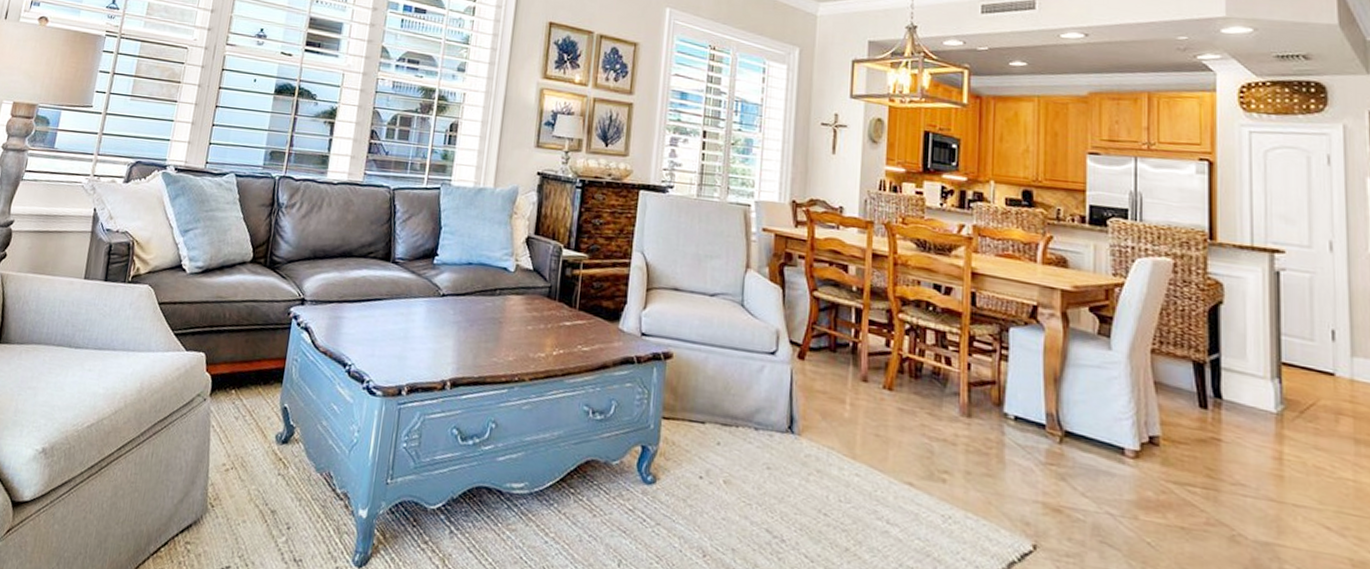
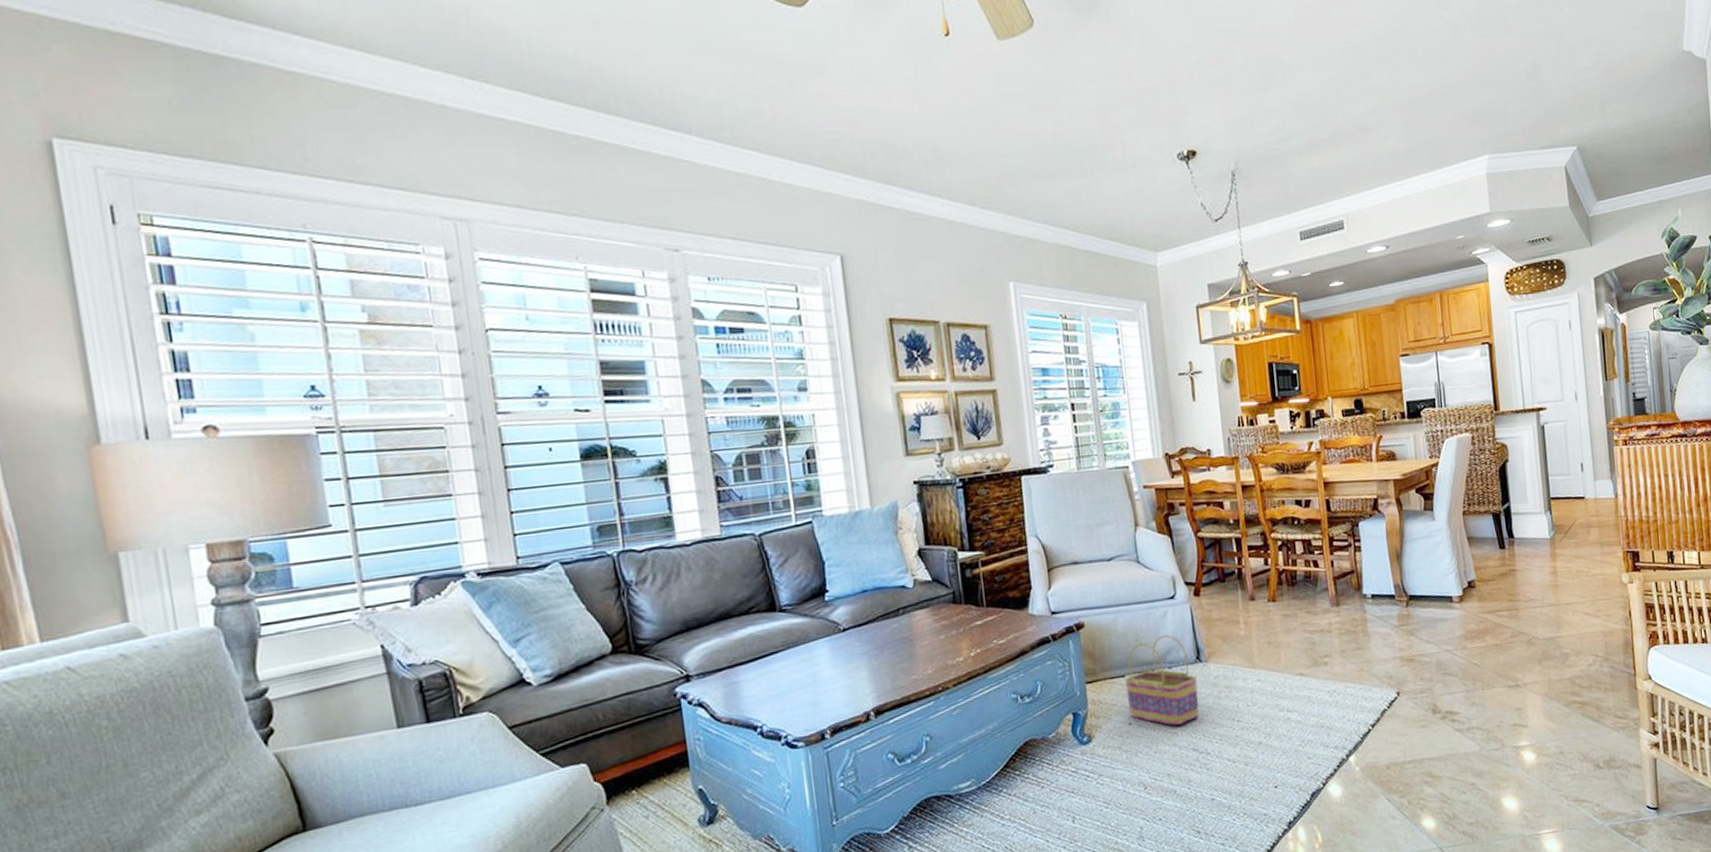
basket: none [703,390,786,498] -> present [1125,634,1199,726]

